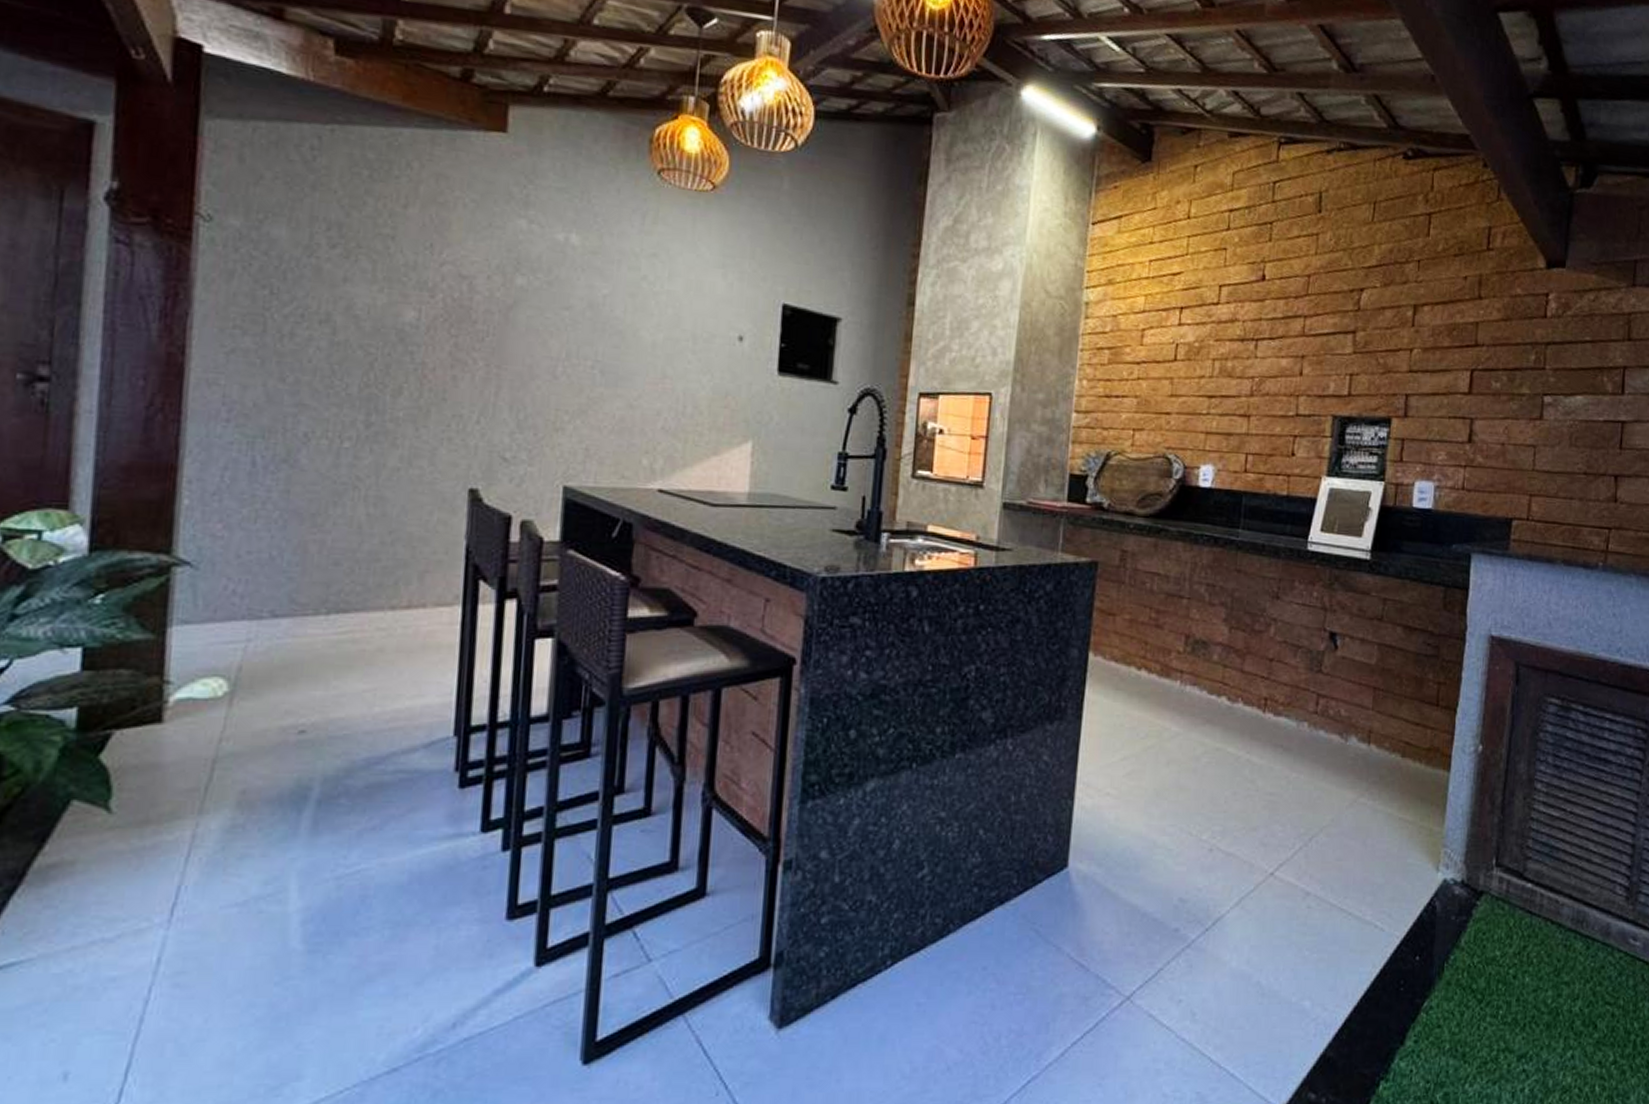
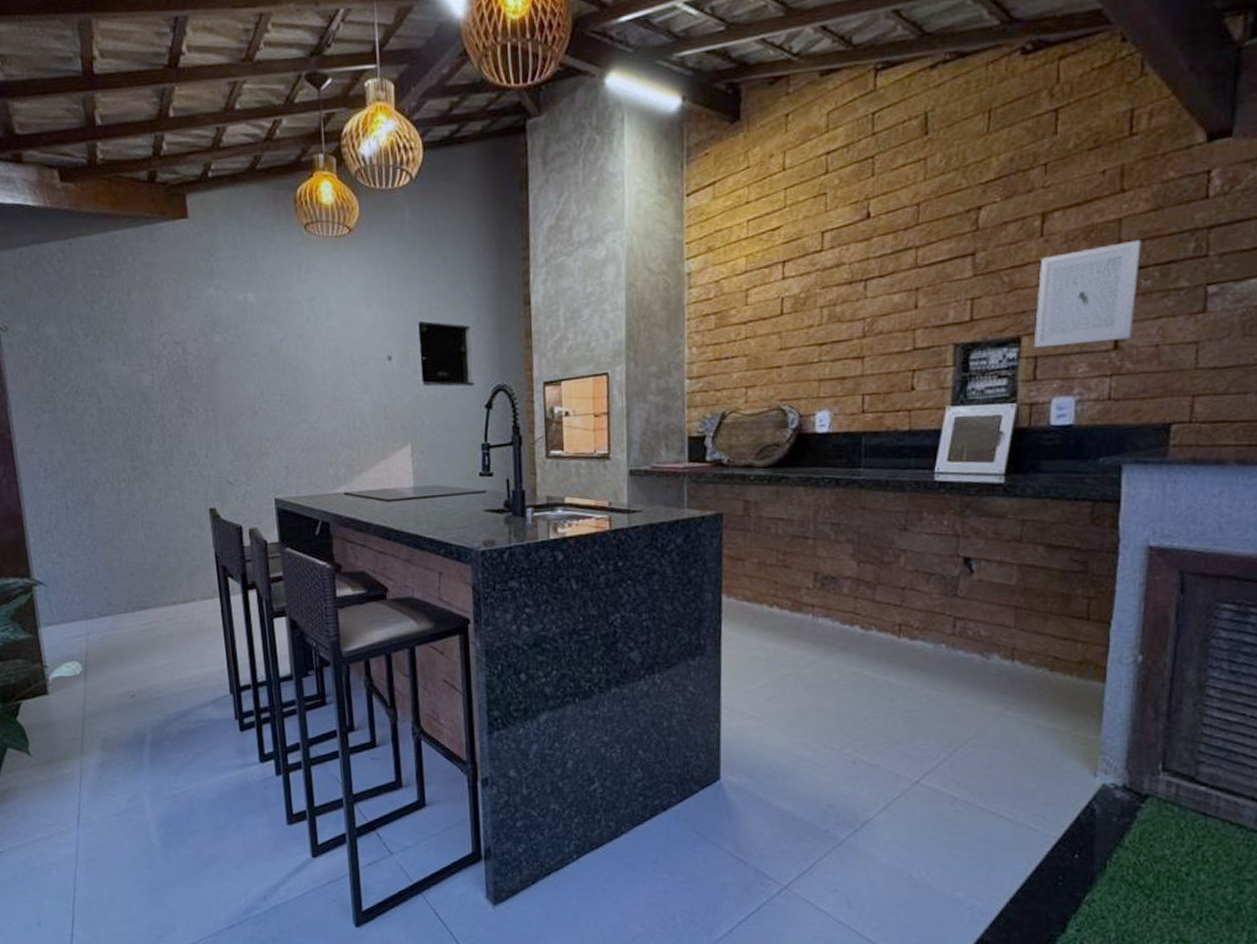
wall art: none [1402,344,1494,434] -> present [1035,239,1142,348]

